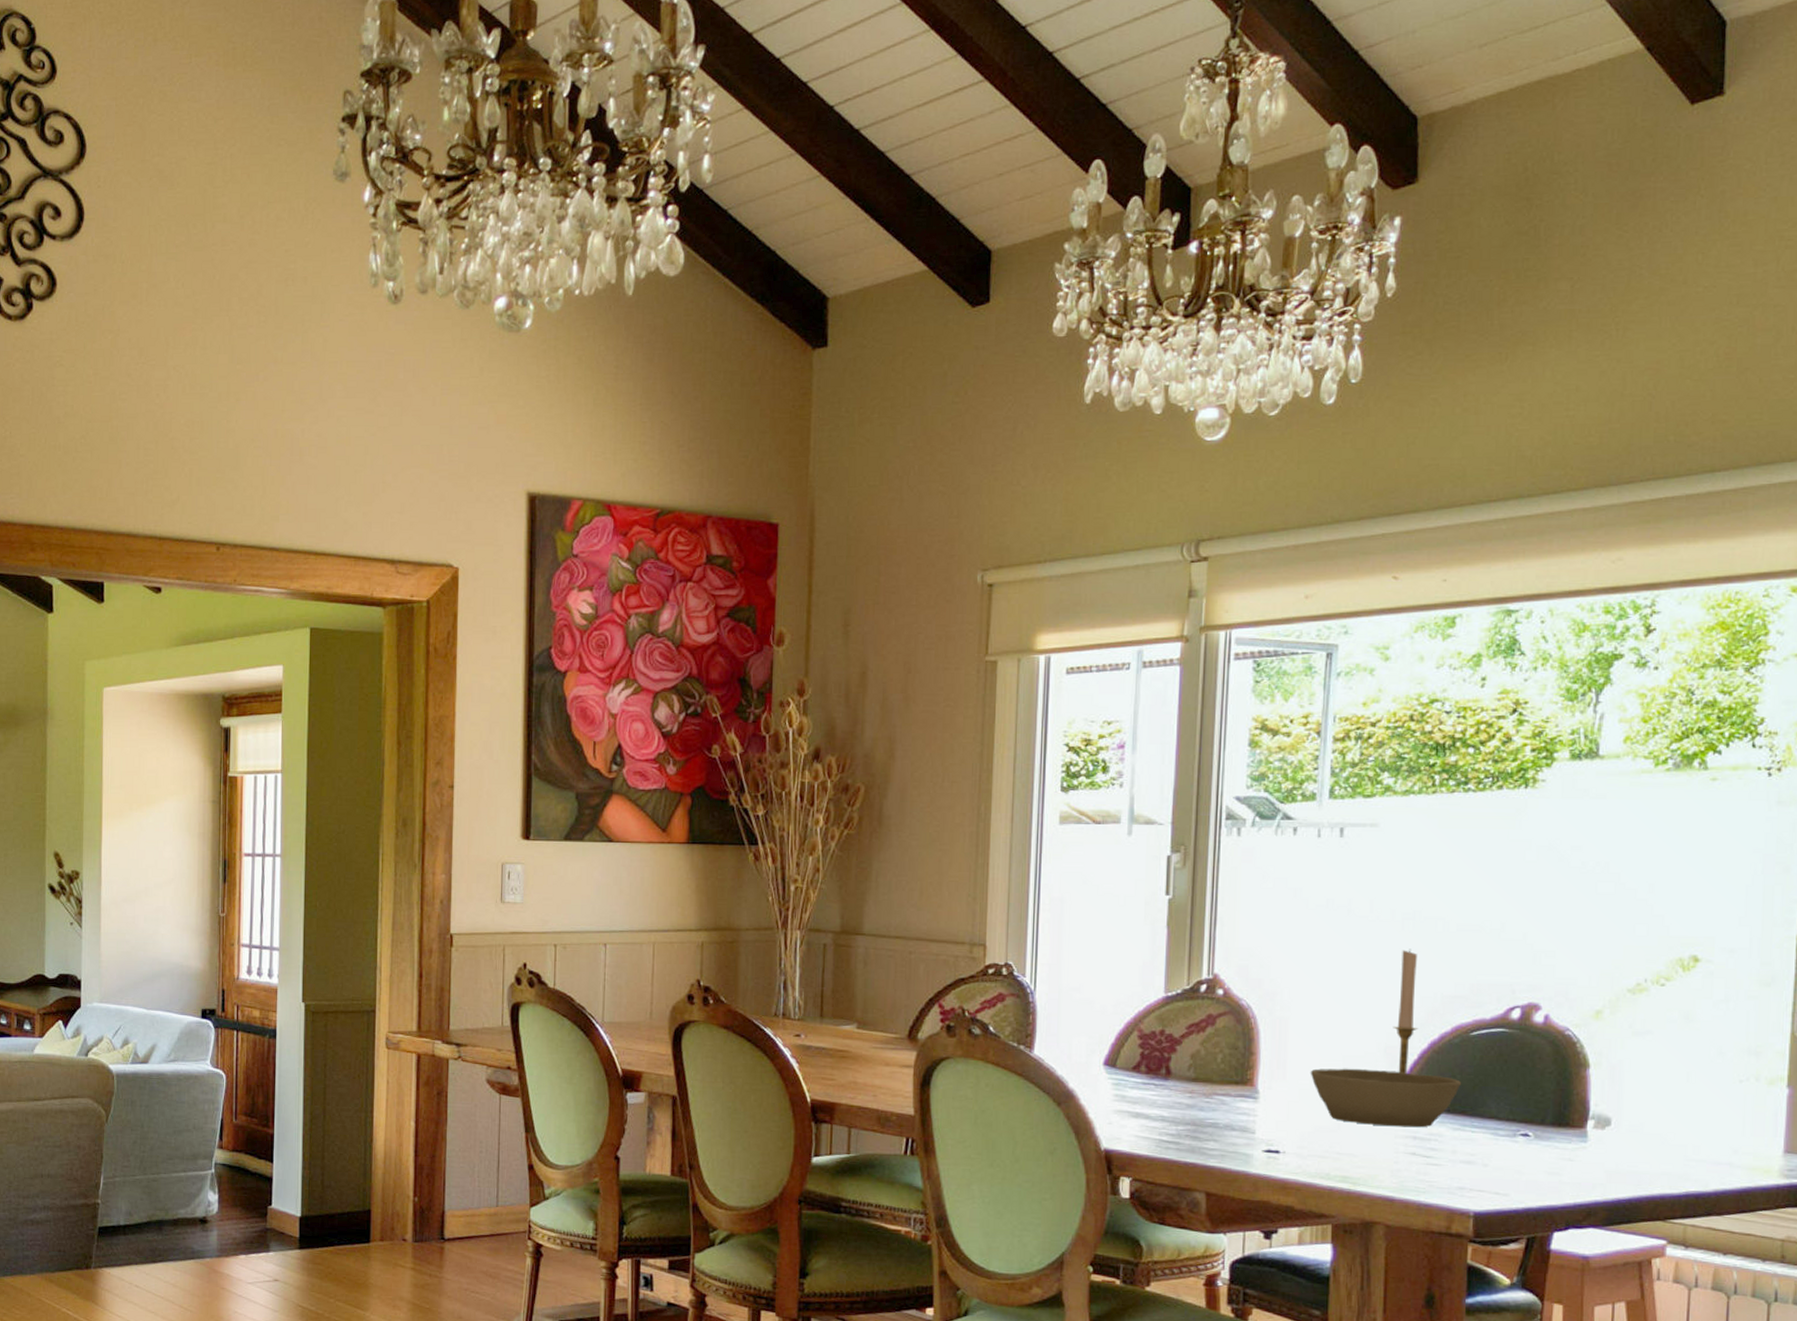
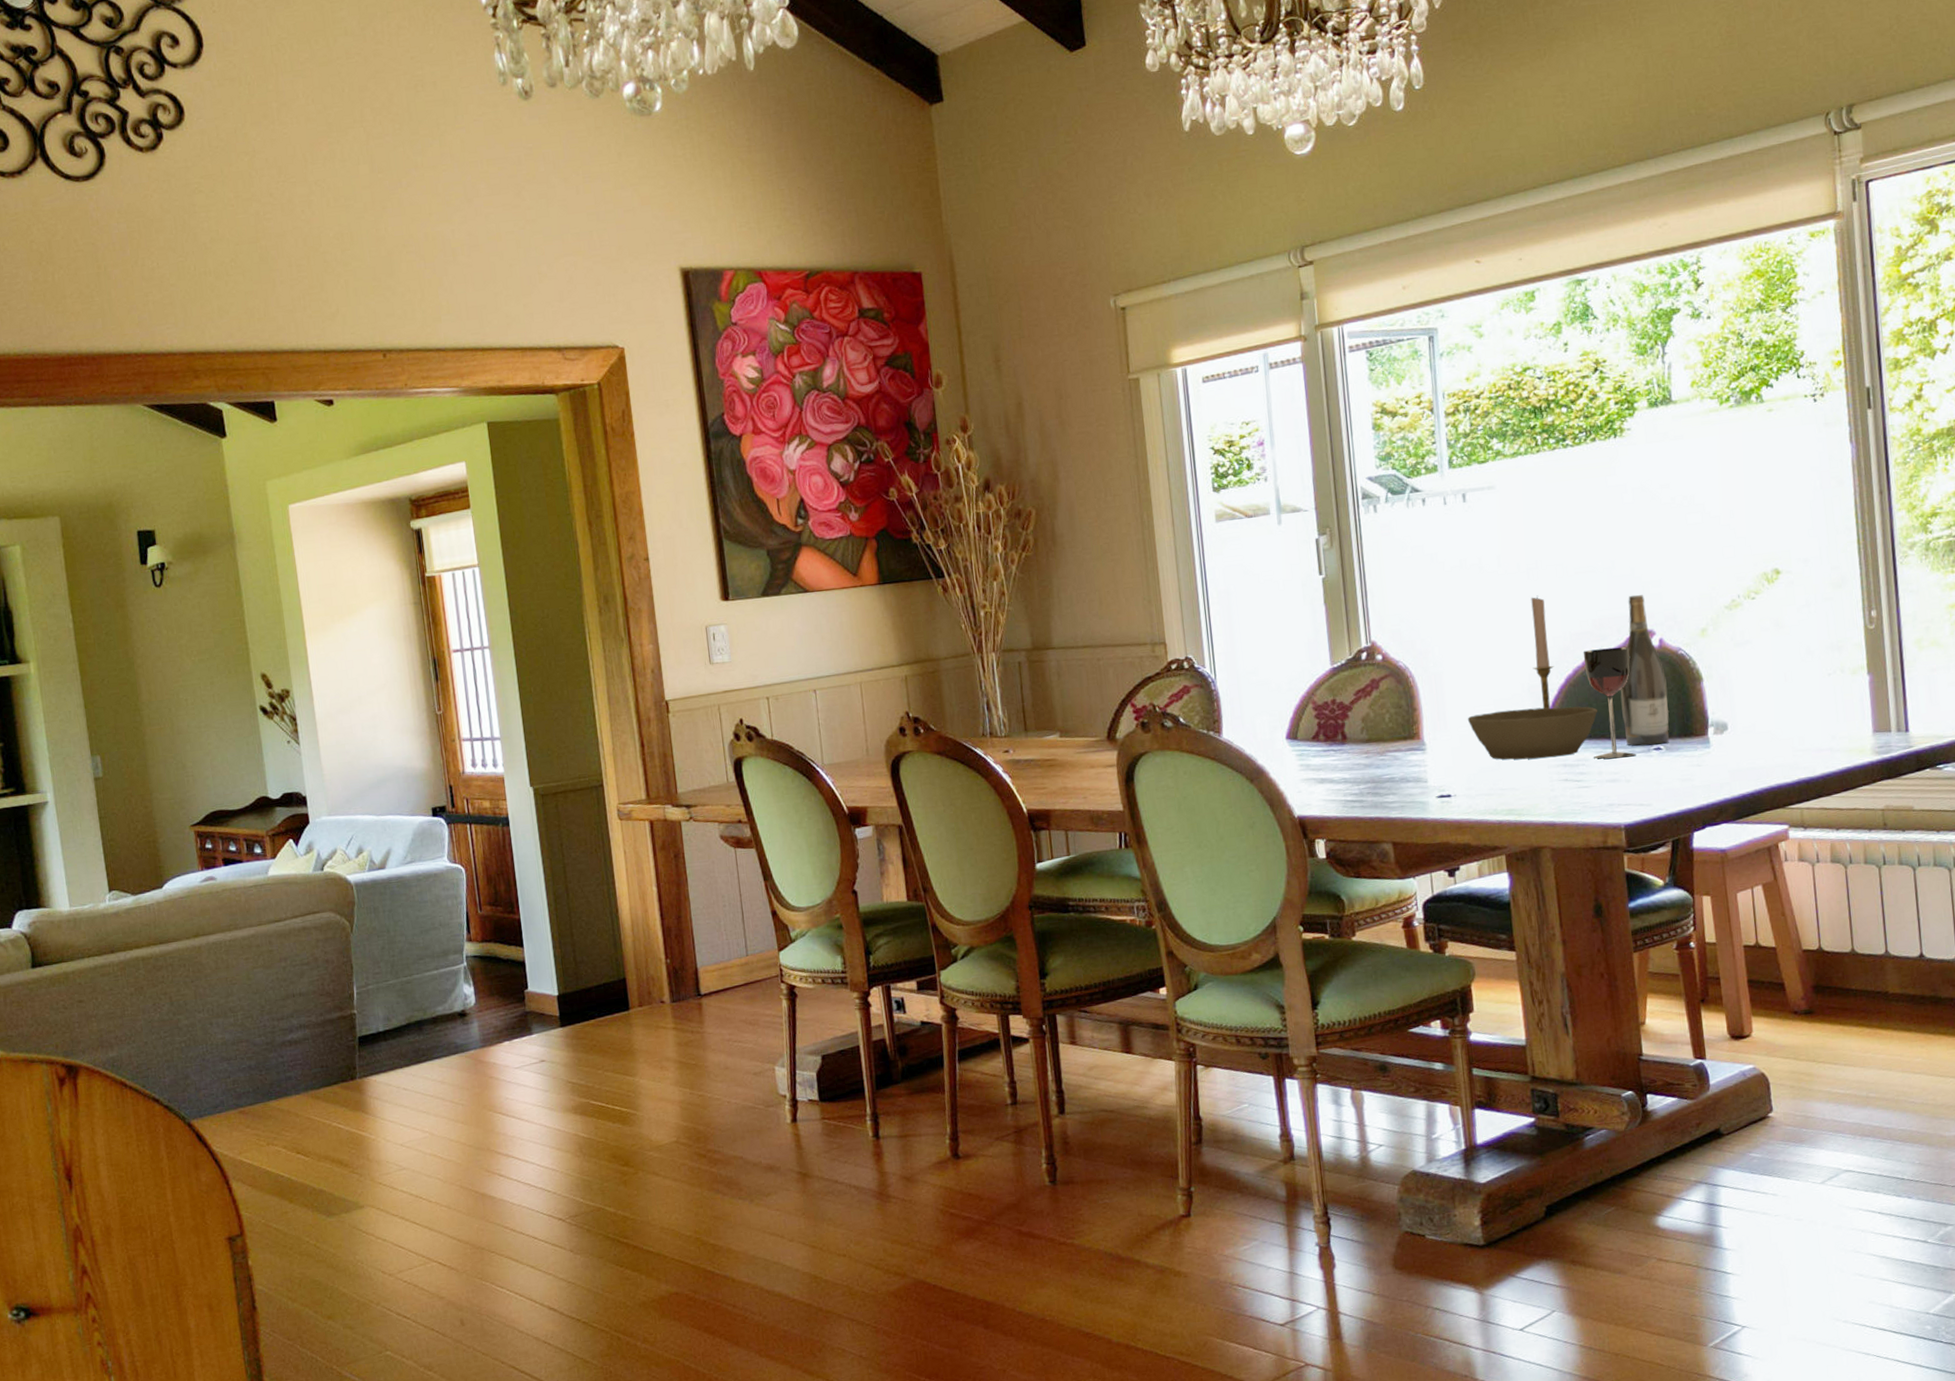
wineglass: none [1449,1016,1509,1139] -> present [1583,646,1636,759]
wine bottle: none [1489,962,1546,1130] -> present [1620,594,1670,746]

